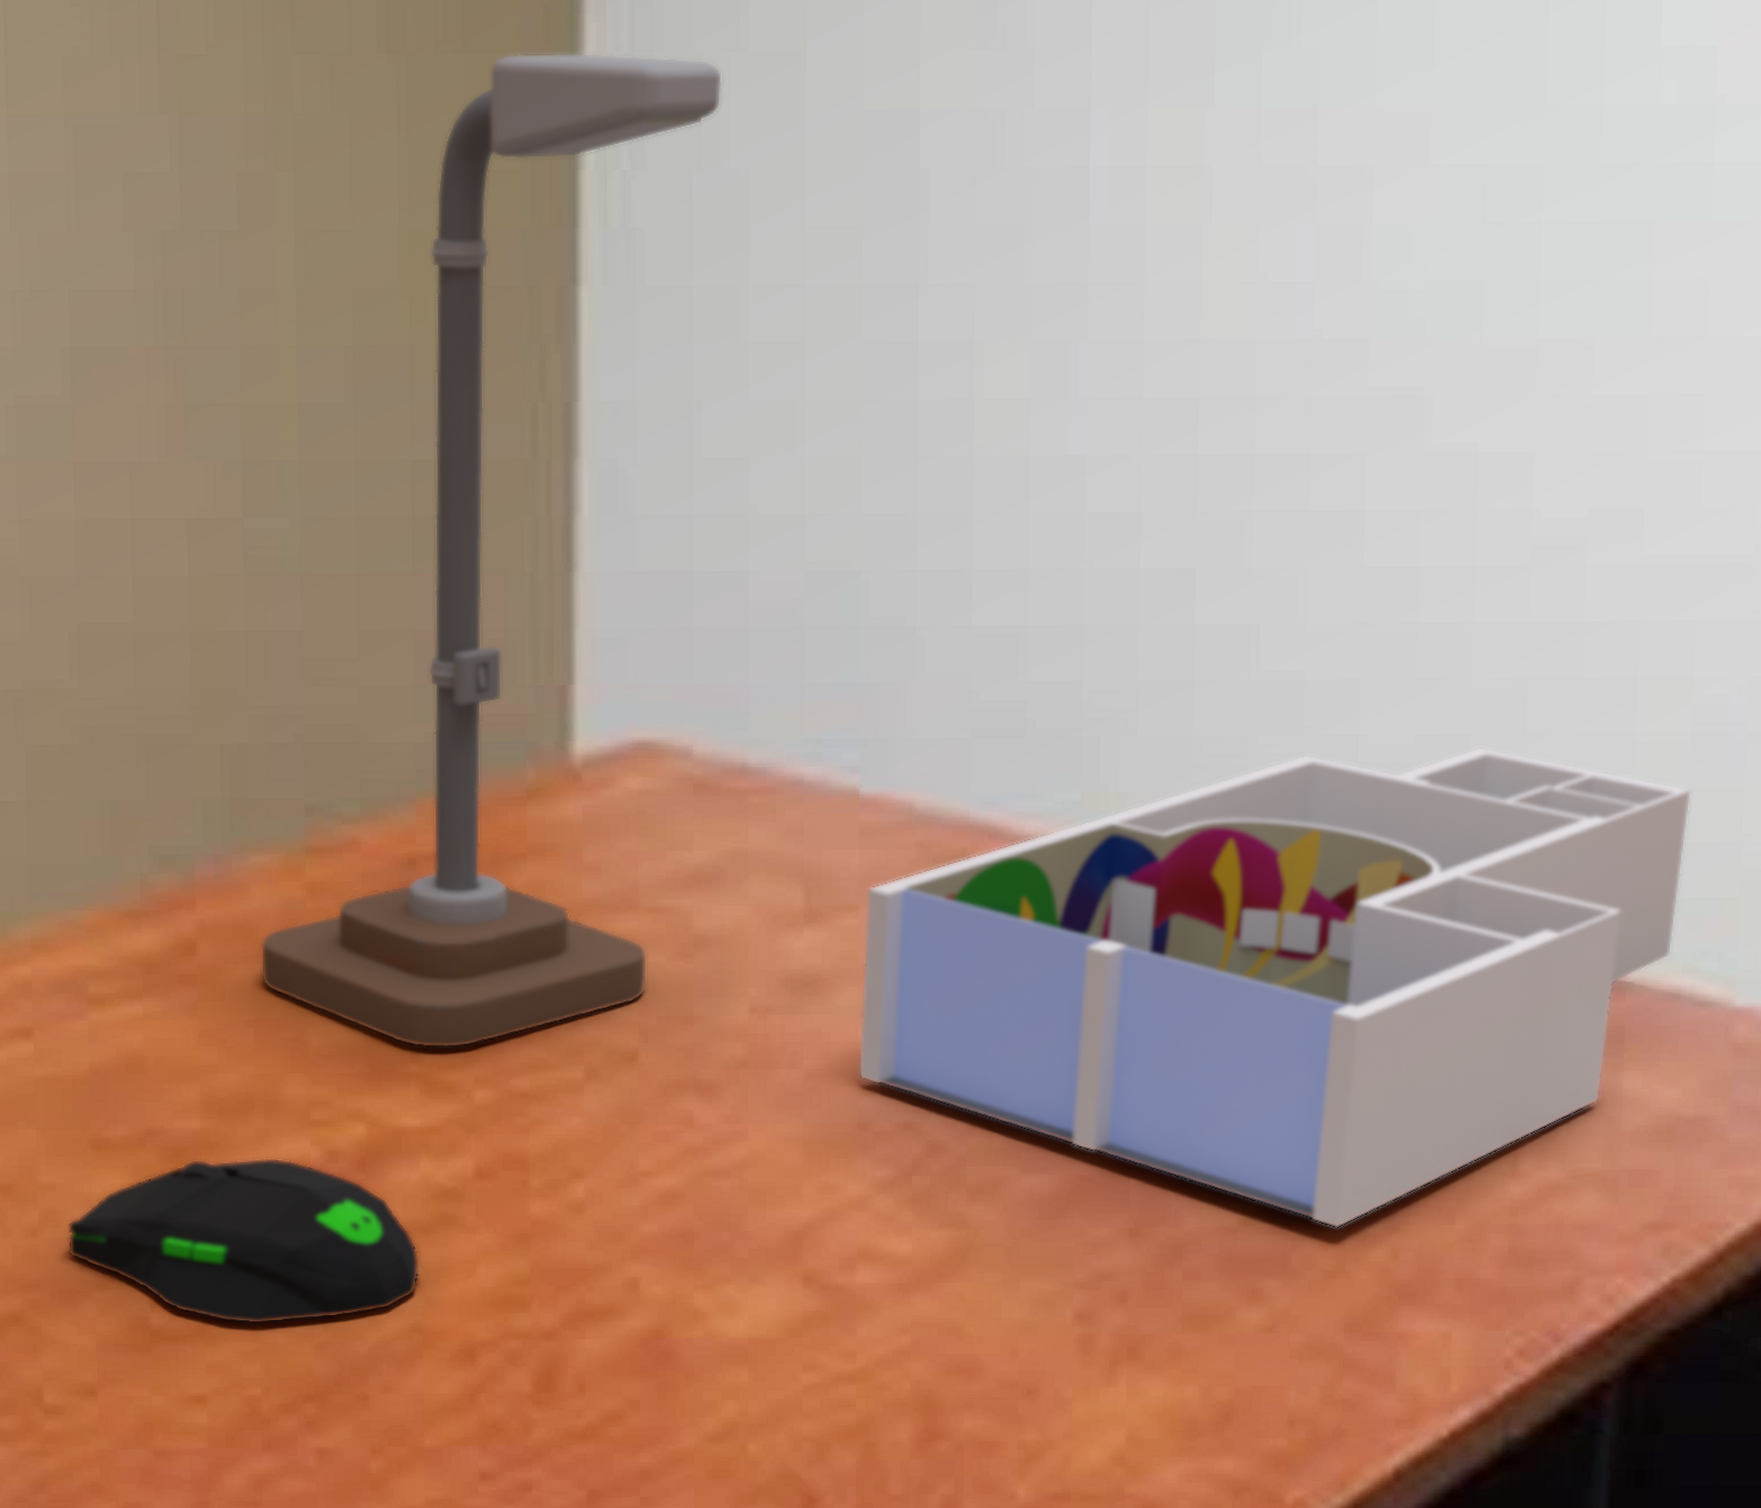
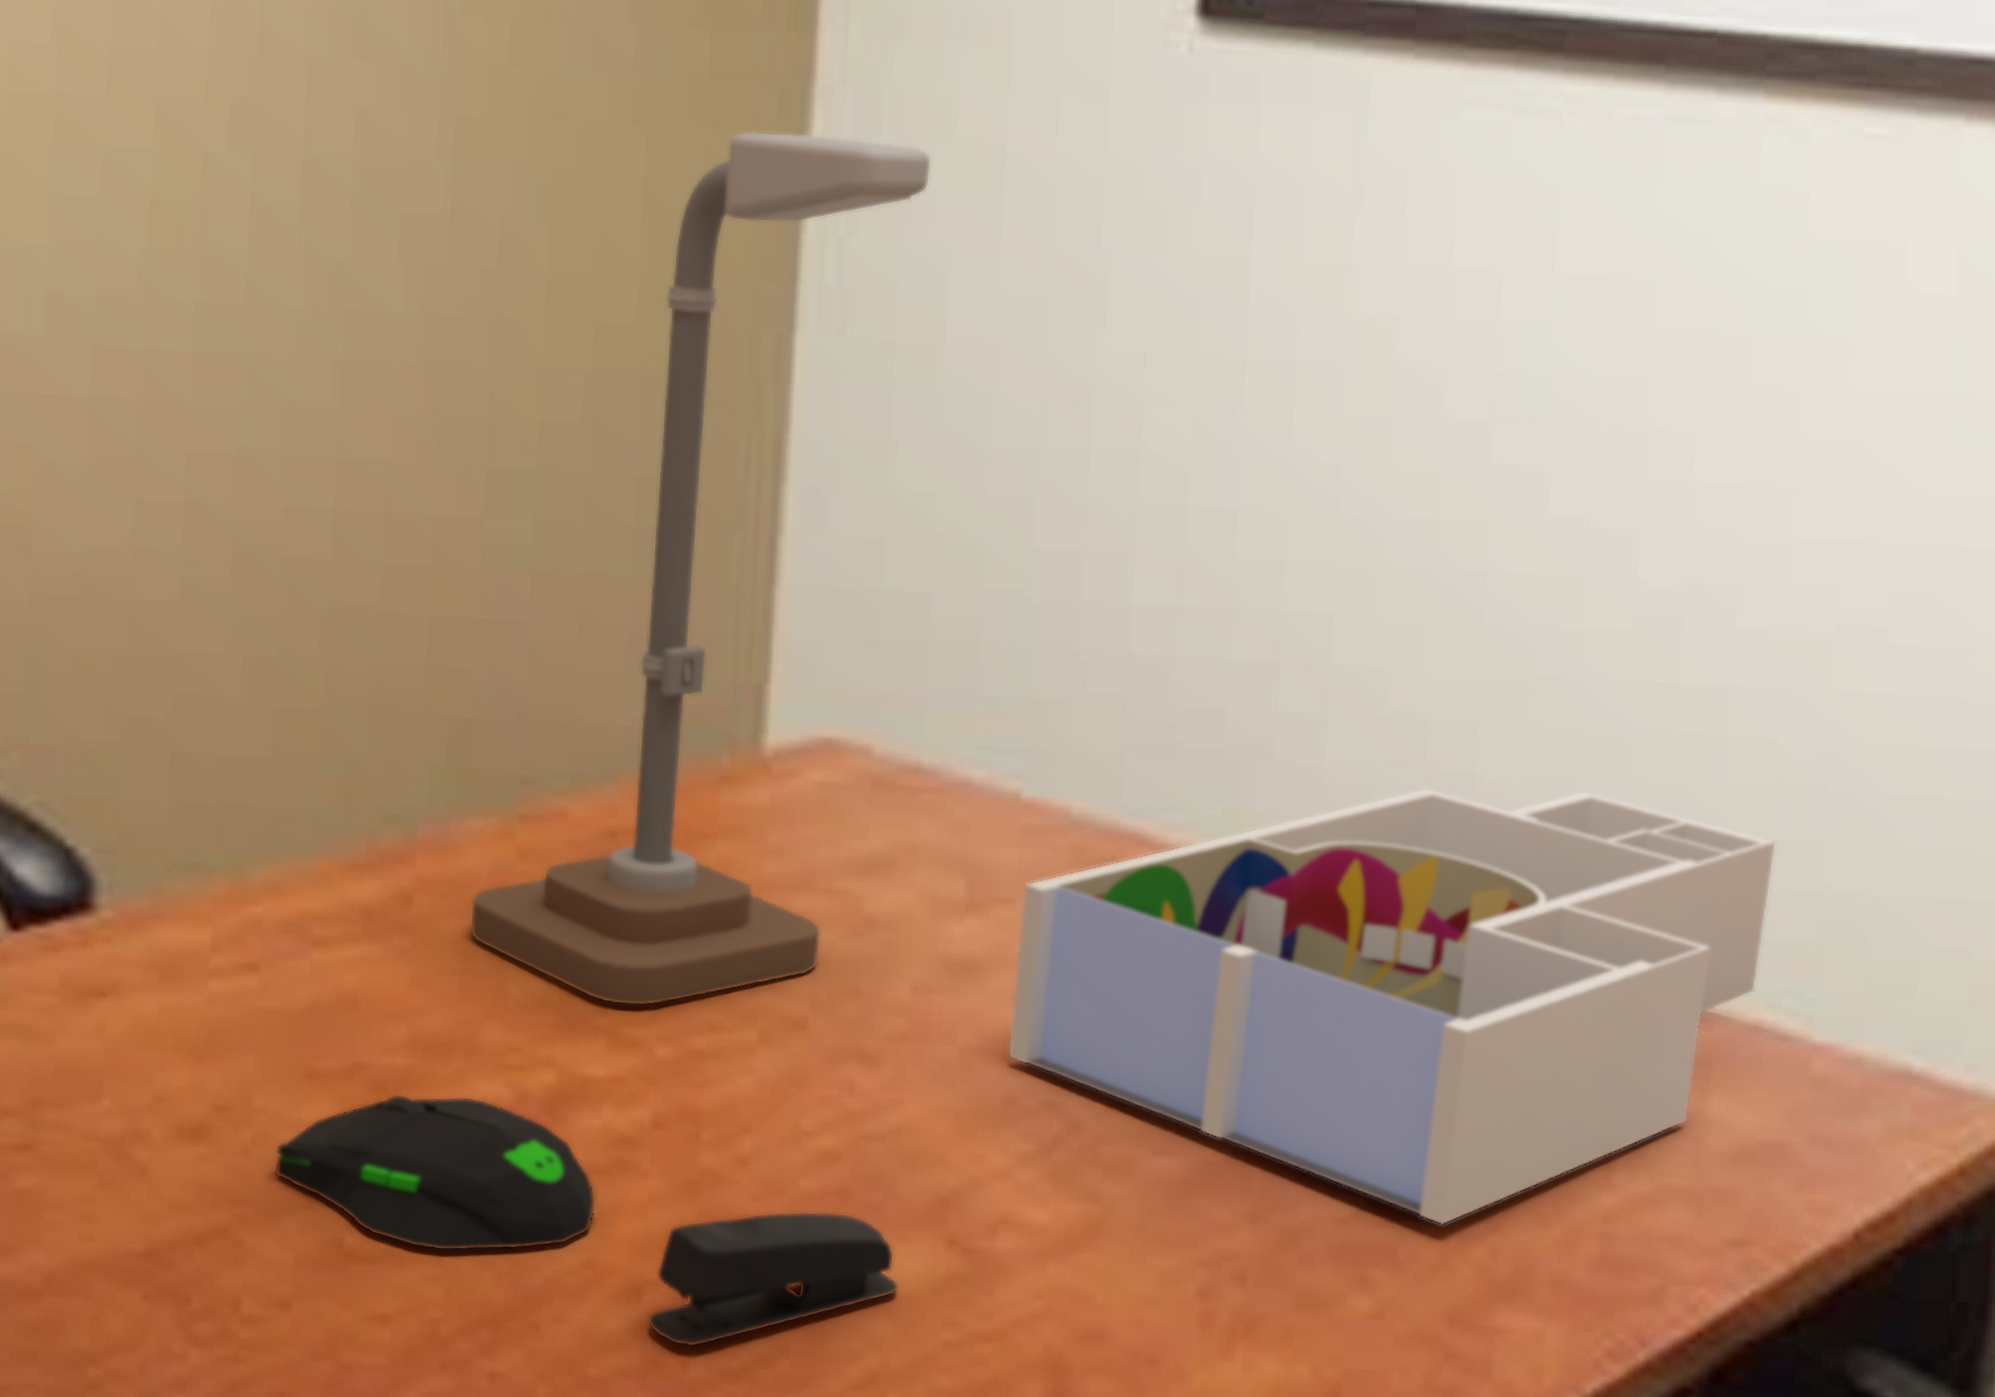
stapler: none [483,1256,754,1409] -> present [647,1211,899,1348]

